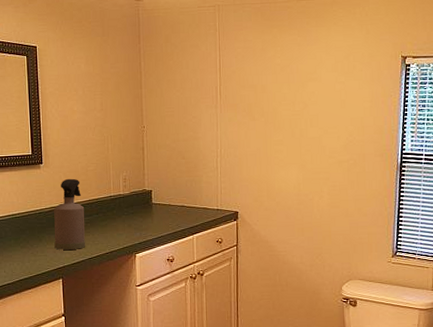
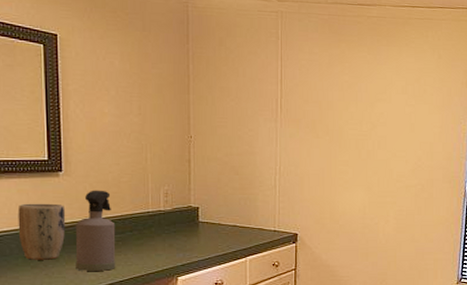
plant pot: none [10,192,47,241] -> present [17,203,66,260]

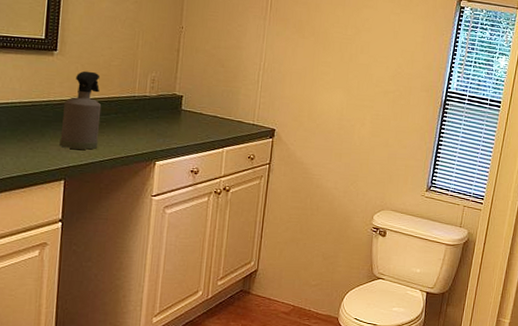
plant pot: present [17,203,66,260] -> none [9,78,56,135]

